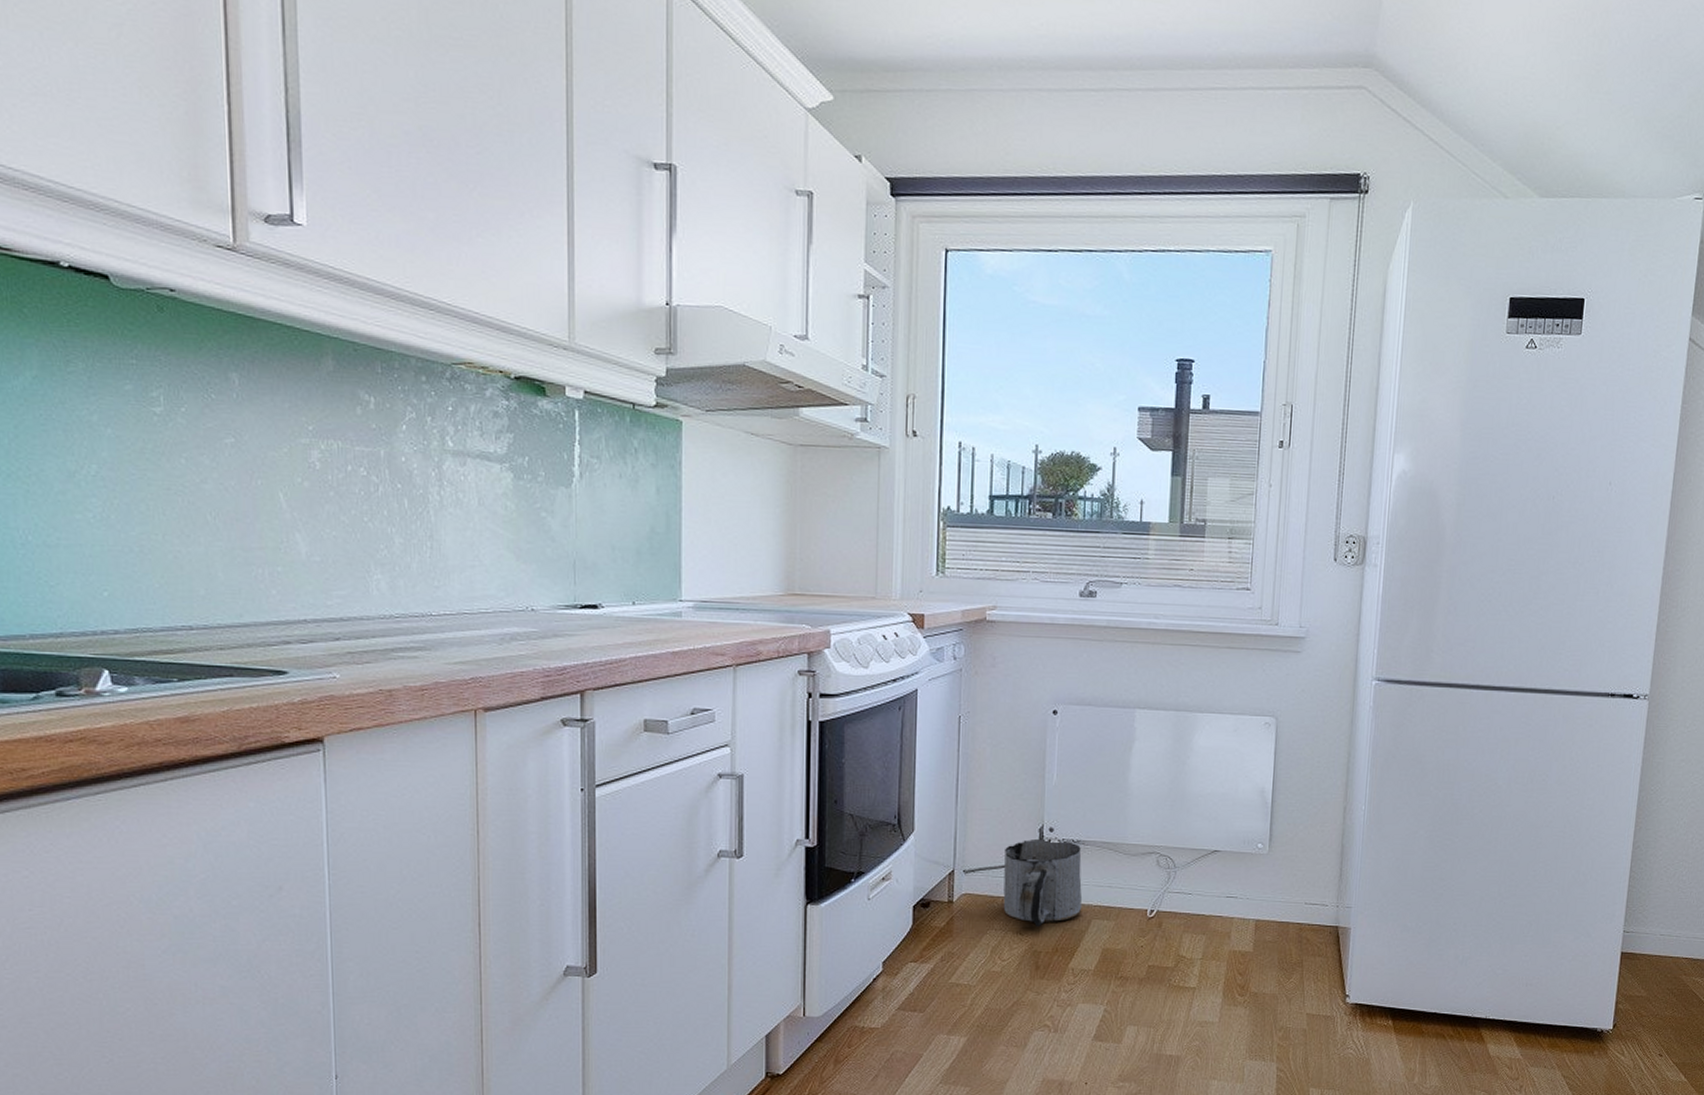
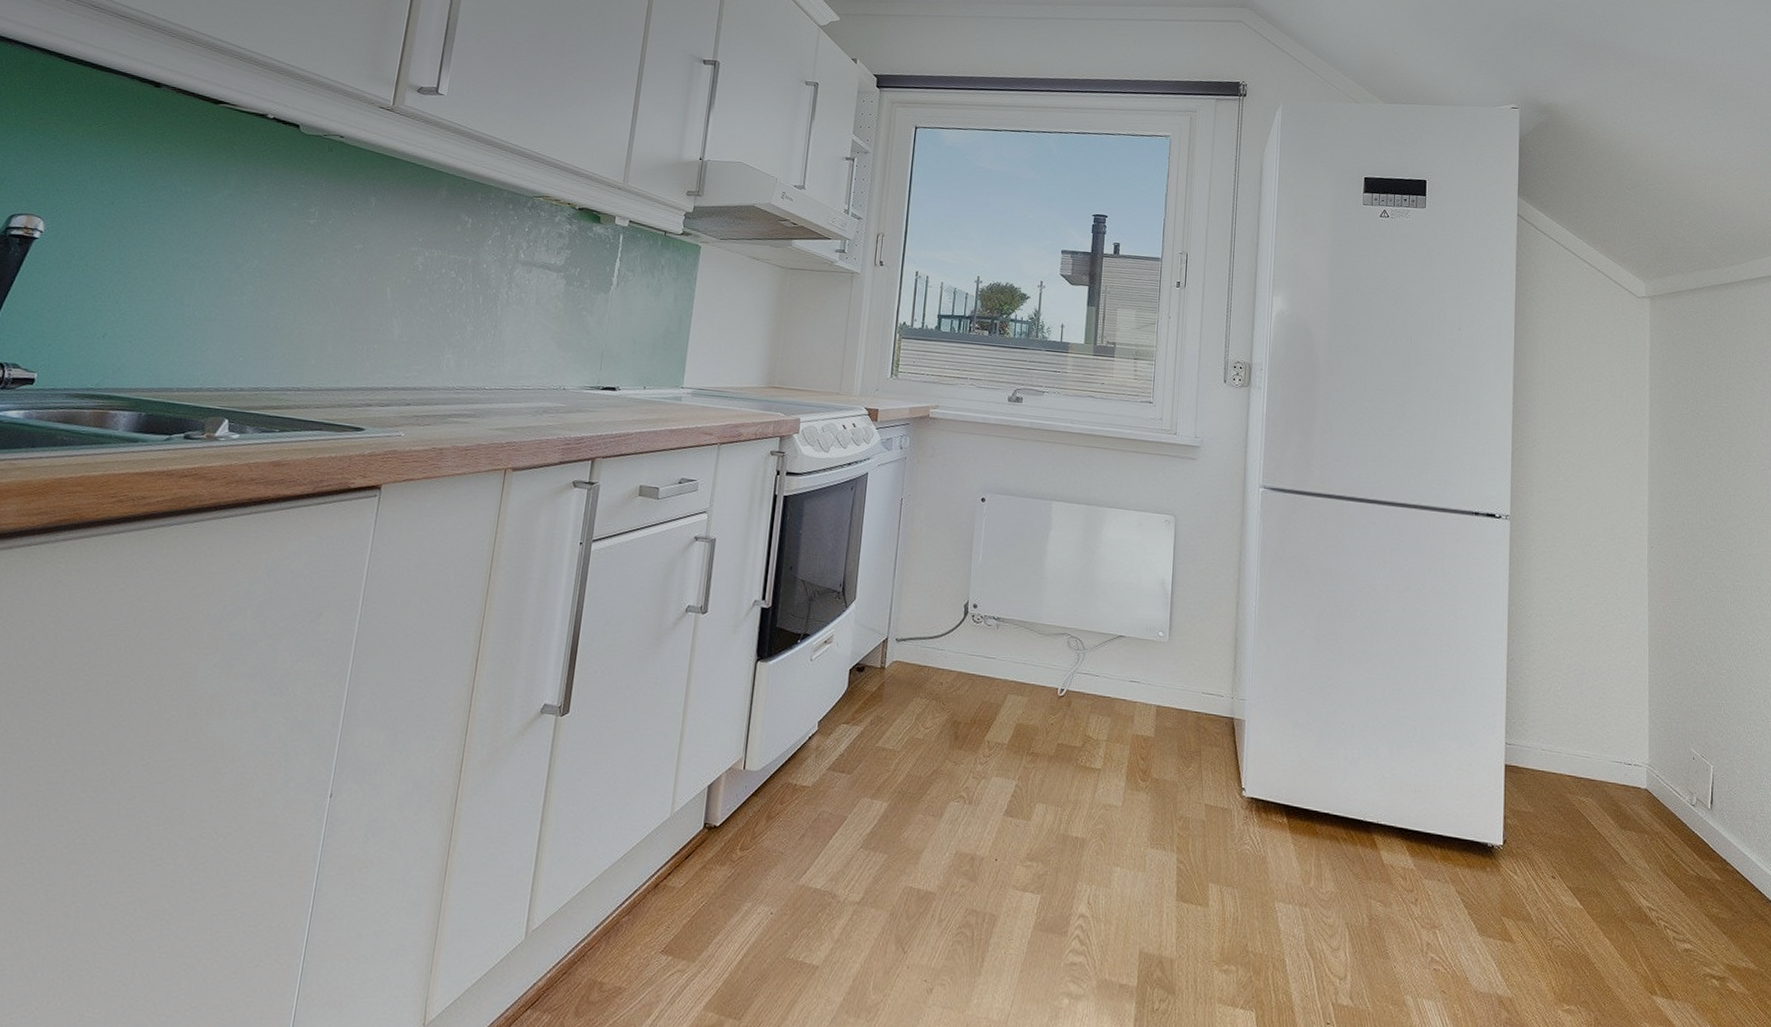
bucket: present [1003,838,1083,928] -> none [929,613,1001,698]

